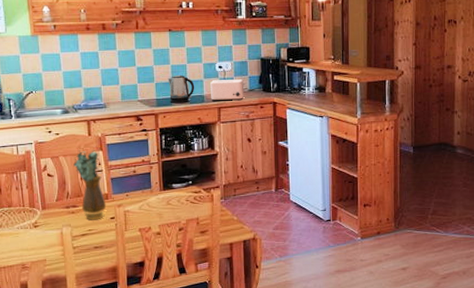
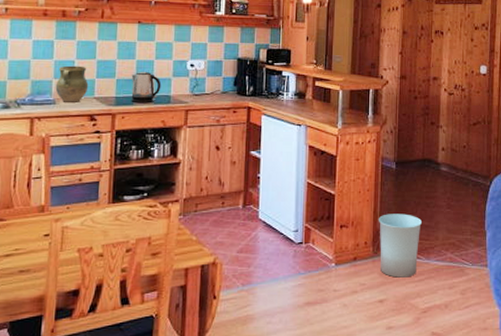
vase: present [73,149,107,221] -> none [6,151,41,238]
ceramic jug: none [104,73,132,106] -> present [55,65,89,102]
toaster: present [210,79,245,101] -> none [178,79,218,103]
waste bin: none [398,193,439,249] -> present [378,214,422,278]

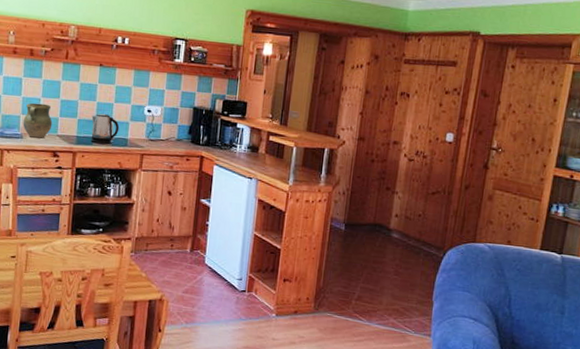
waste bin: present [378,214,422,278] -> none [319,273,367,336]

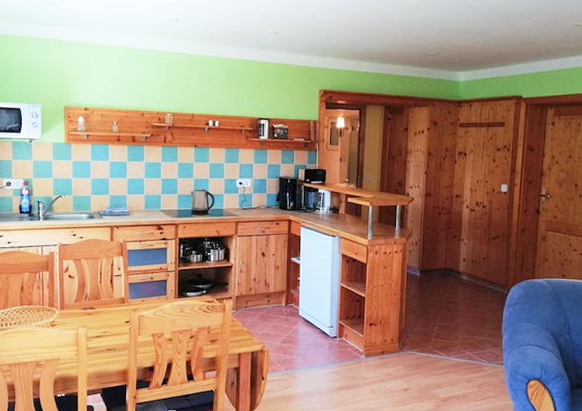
ceramic jug: present [22,103,53,139] -> none [129,183,156,214]

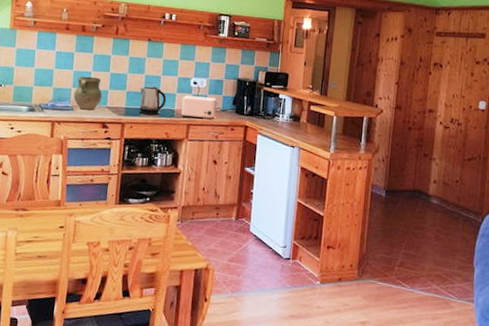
ceramic jug: none [129,183,156,214] -> present [73,76,103,110]
toaster: none [230,195,263,216] -> present [181,95,218,120]

